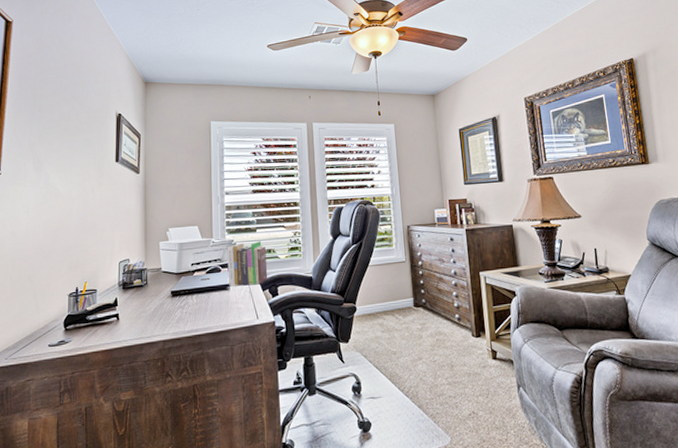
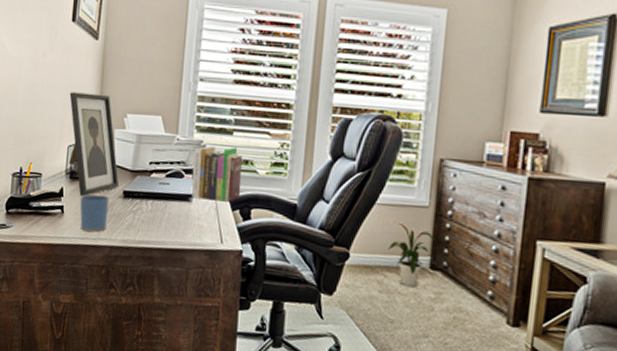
picture frame: none [117,215,166,303] -> present [69,92,119,197]
mug: none [133,298,159,332] -> present [80,194,109,233]
house plant: none [383,276,415,324] -> present [388,221,436,287]

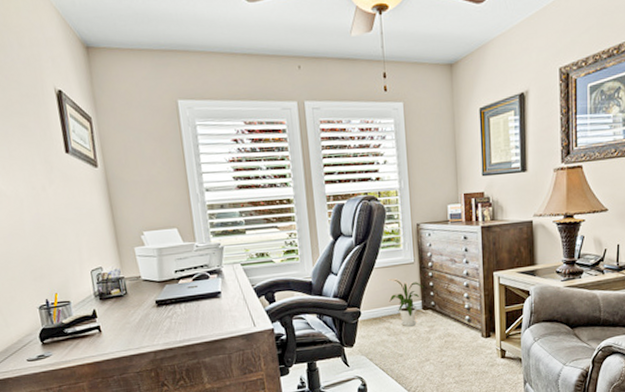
picture frame: present [69,92,119,197] -> none [80,217,150,314]
mug: present [80,194,109,233] -> none [114,308,147,344]
books: present [191,146,242,202] -> none [213,244,263,294]

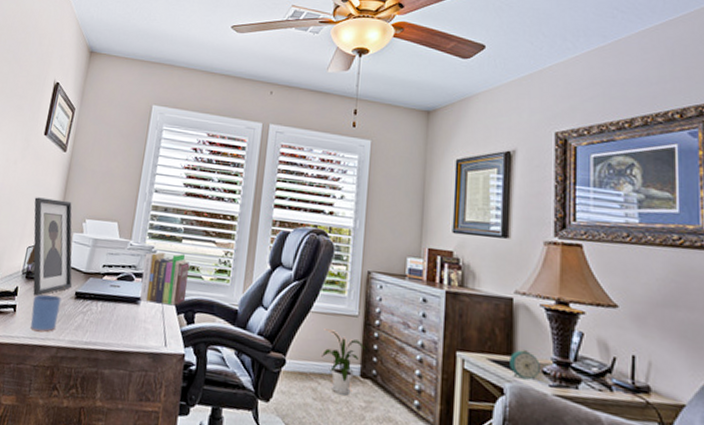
picture frame: none [80,217,150,314] -> present [26,197,72,296]
mug: none [114,308,147,344] -> present [30,294,62,333]
books: none [213,244,263,294] -> present [140,252,189,306]
alarm clock: none [533,259,554,281] -> present [510,349,540,381]

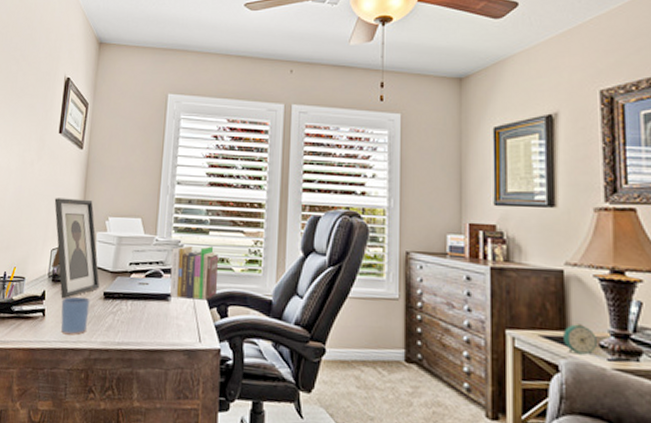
house plant: present [322,329,365,395] -> none [363,314,408,382]

